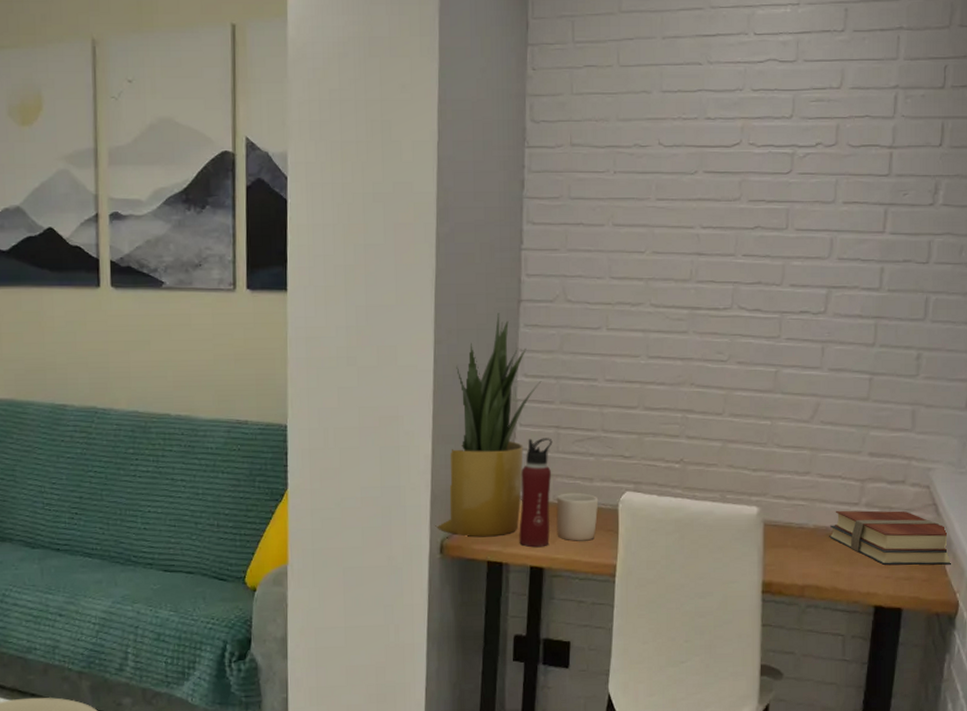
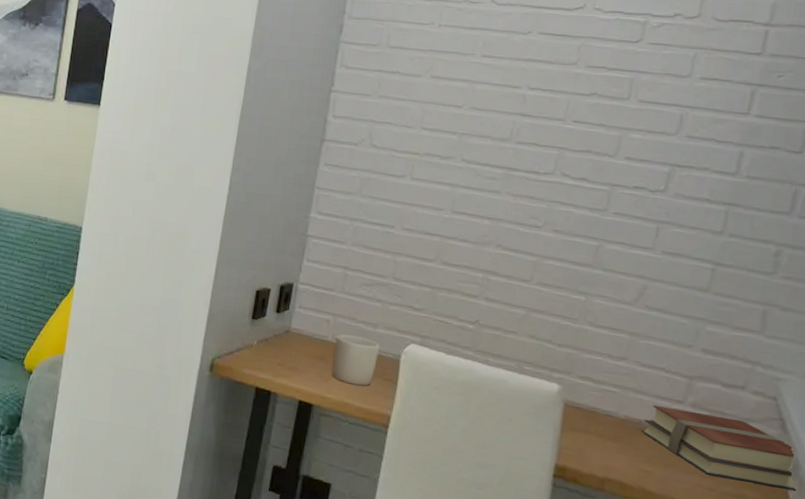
planter: present [435,313,542,537] -> none [208,149,336,365]
water bottle: present [519,438,553,548] -> none [291,274,339,384]

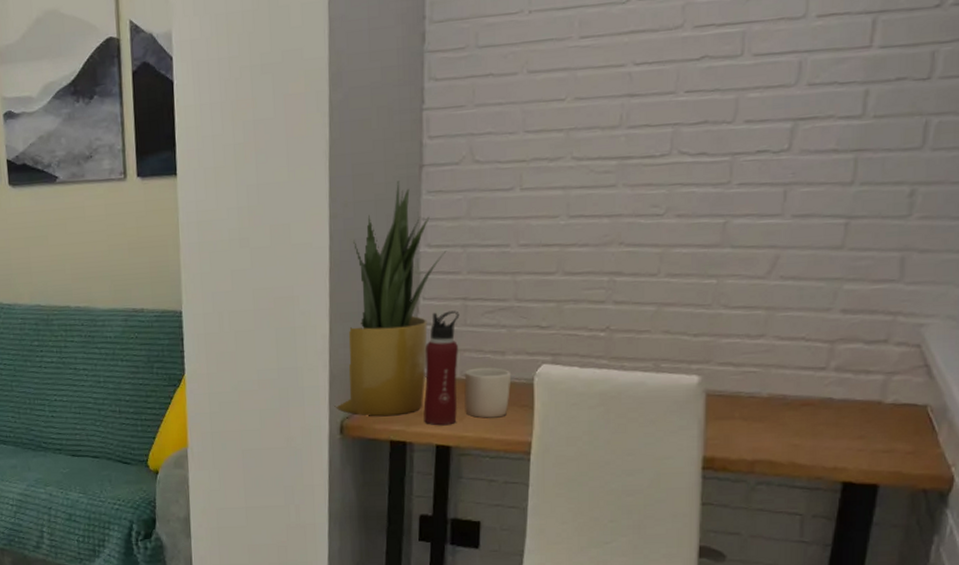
planter: none [208,149,336,365] -> present [334,181,447,417]
water bottle: none [291,274,339,384] -> present [423,310,460,426]
books: present [642,404,796,491] -> none [787,374,946,436]

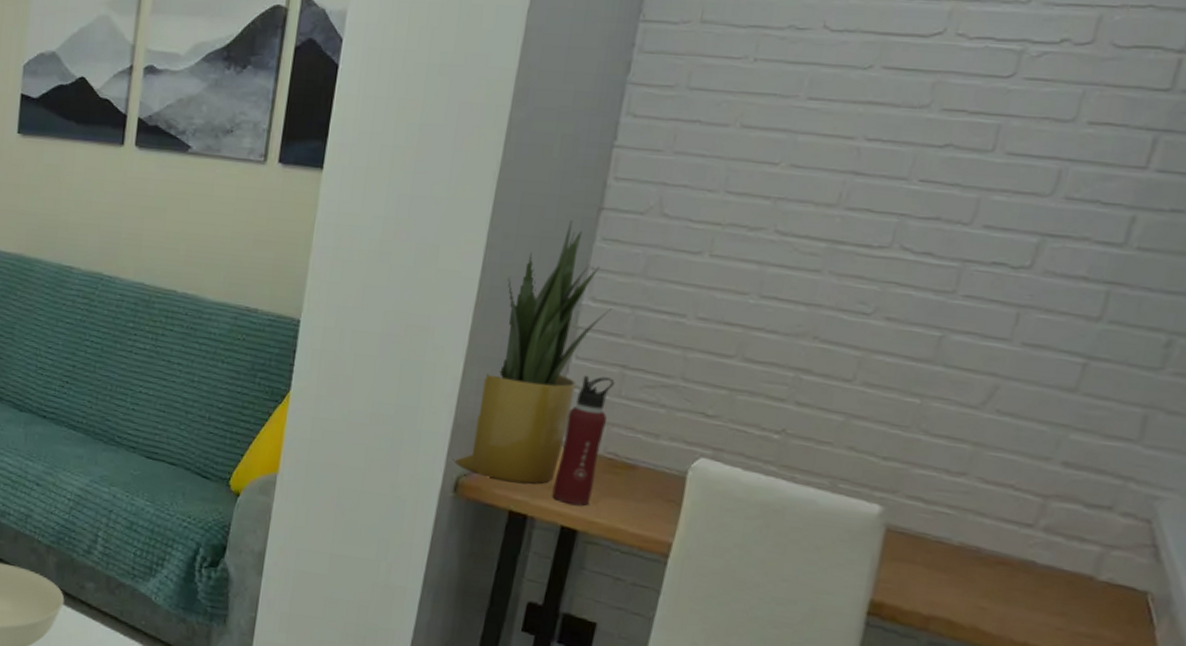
mug: present [464,367,512,418] -> none [601,446,663,509]

